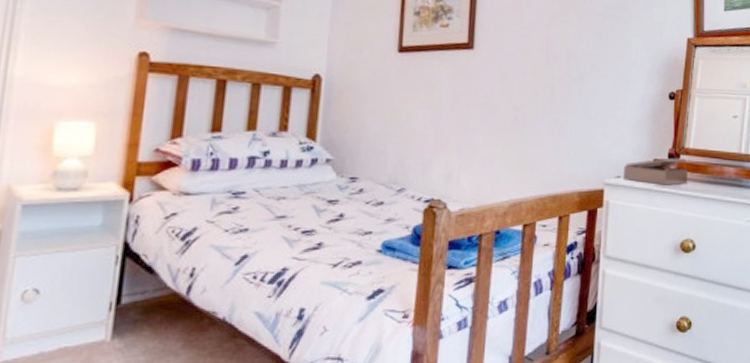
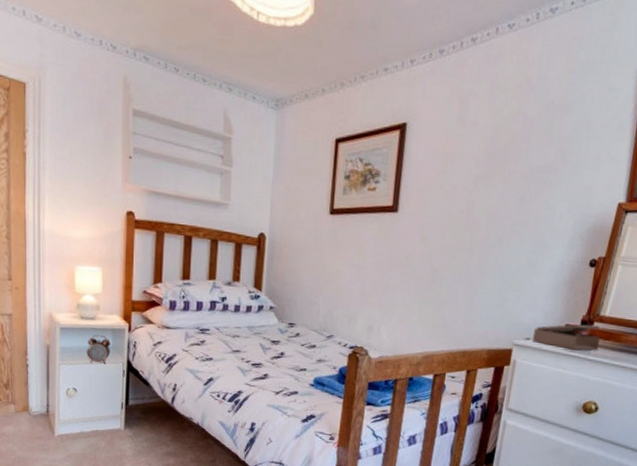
alarm clock: none [60,210,102,251] -> present [86,334,112,363]

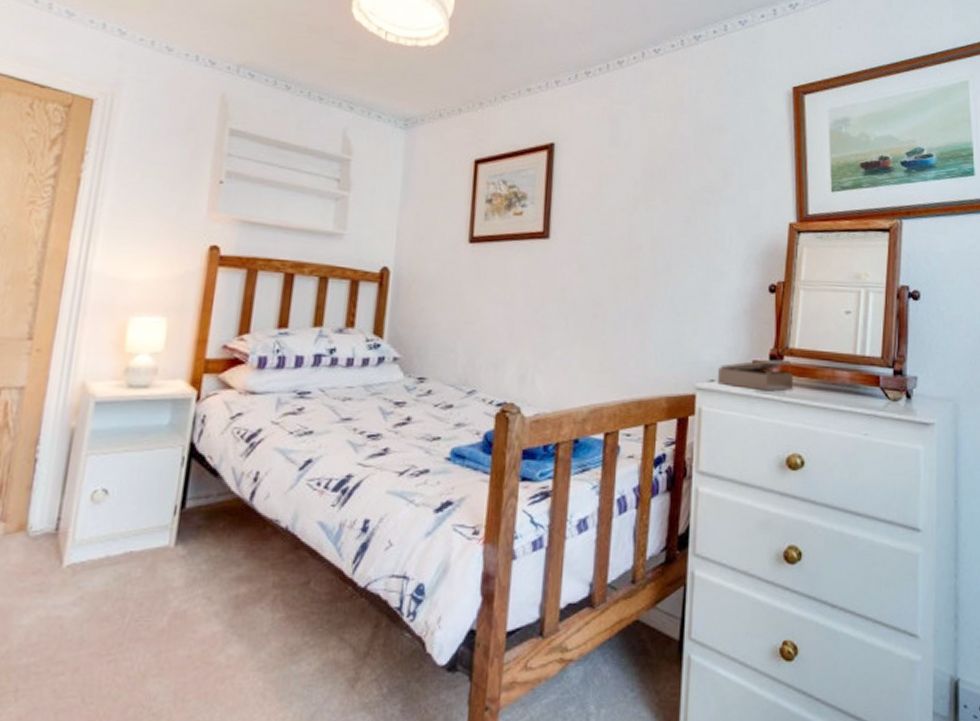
alarm clock: present [86,334,112,363] -> none [130,408,169,450]

